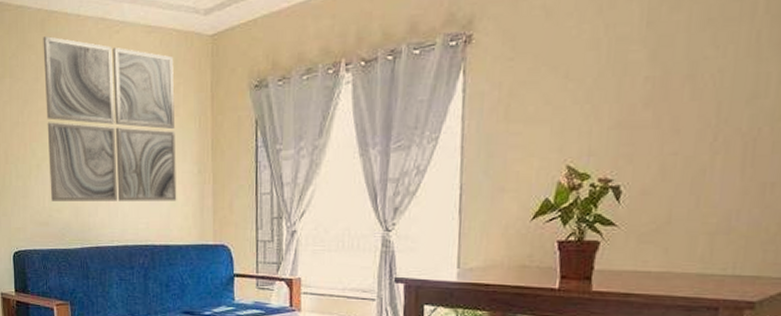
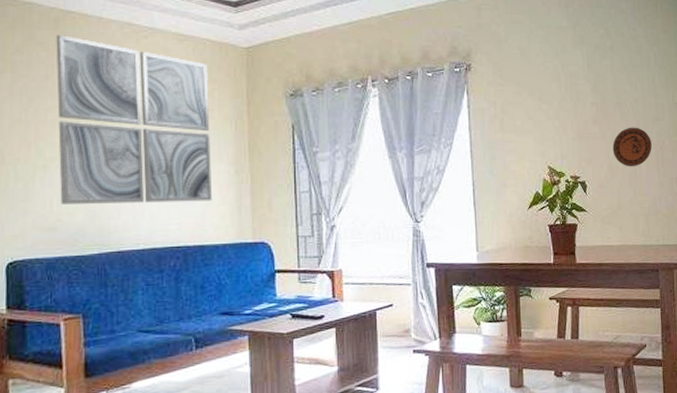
decorative plate: none [670,109,739,167] -> present [612,127,652,167]

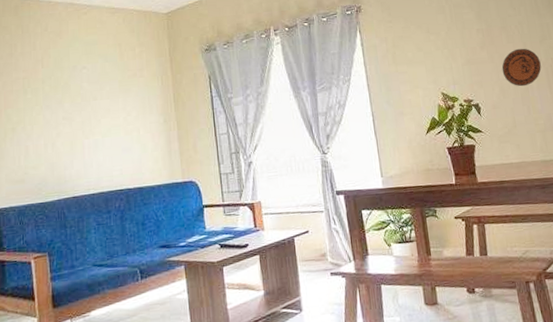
wall art: present [56,35,213,204] -> none [17,19,147,160]

